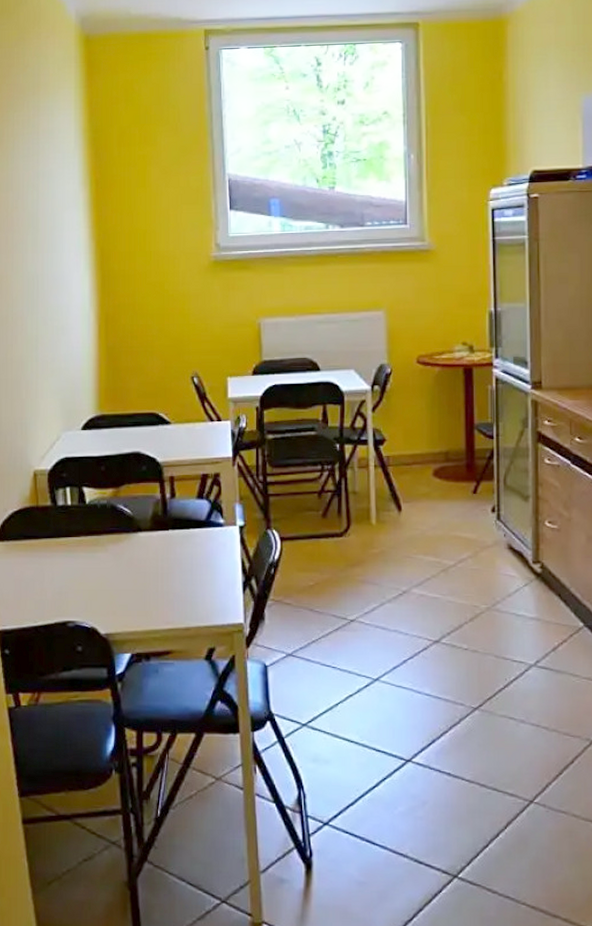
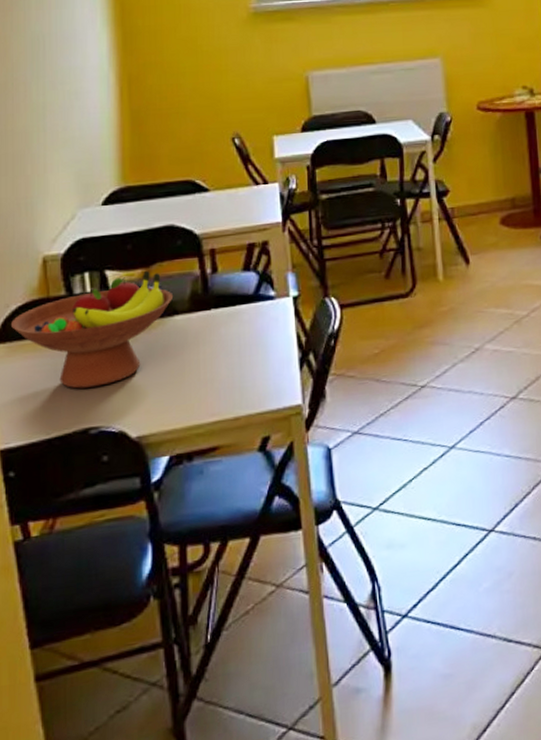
fruit bowl: none [8,490,138,587] -> present [11,270,174,389]

